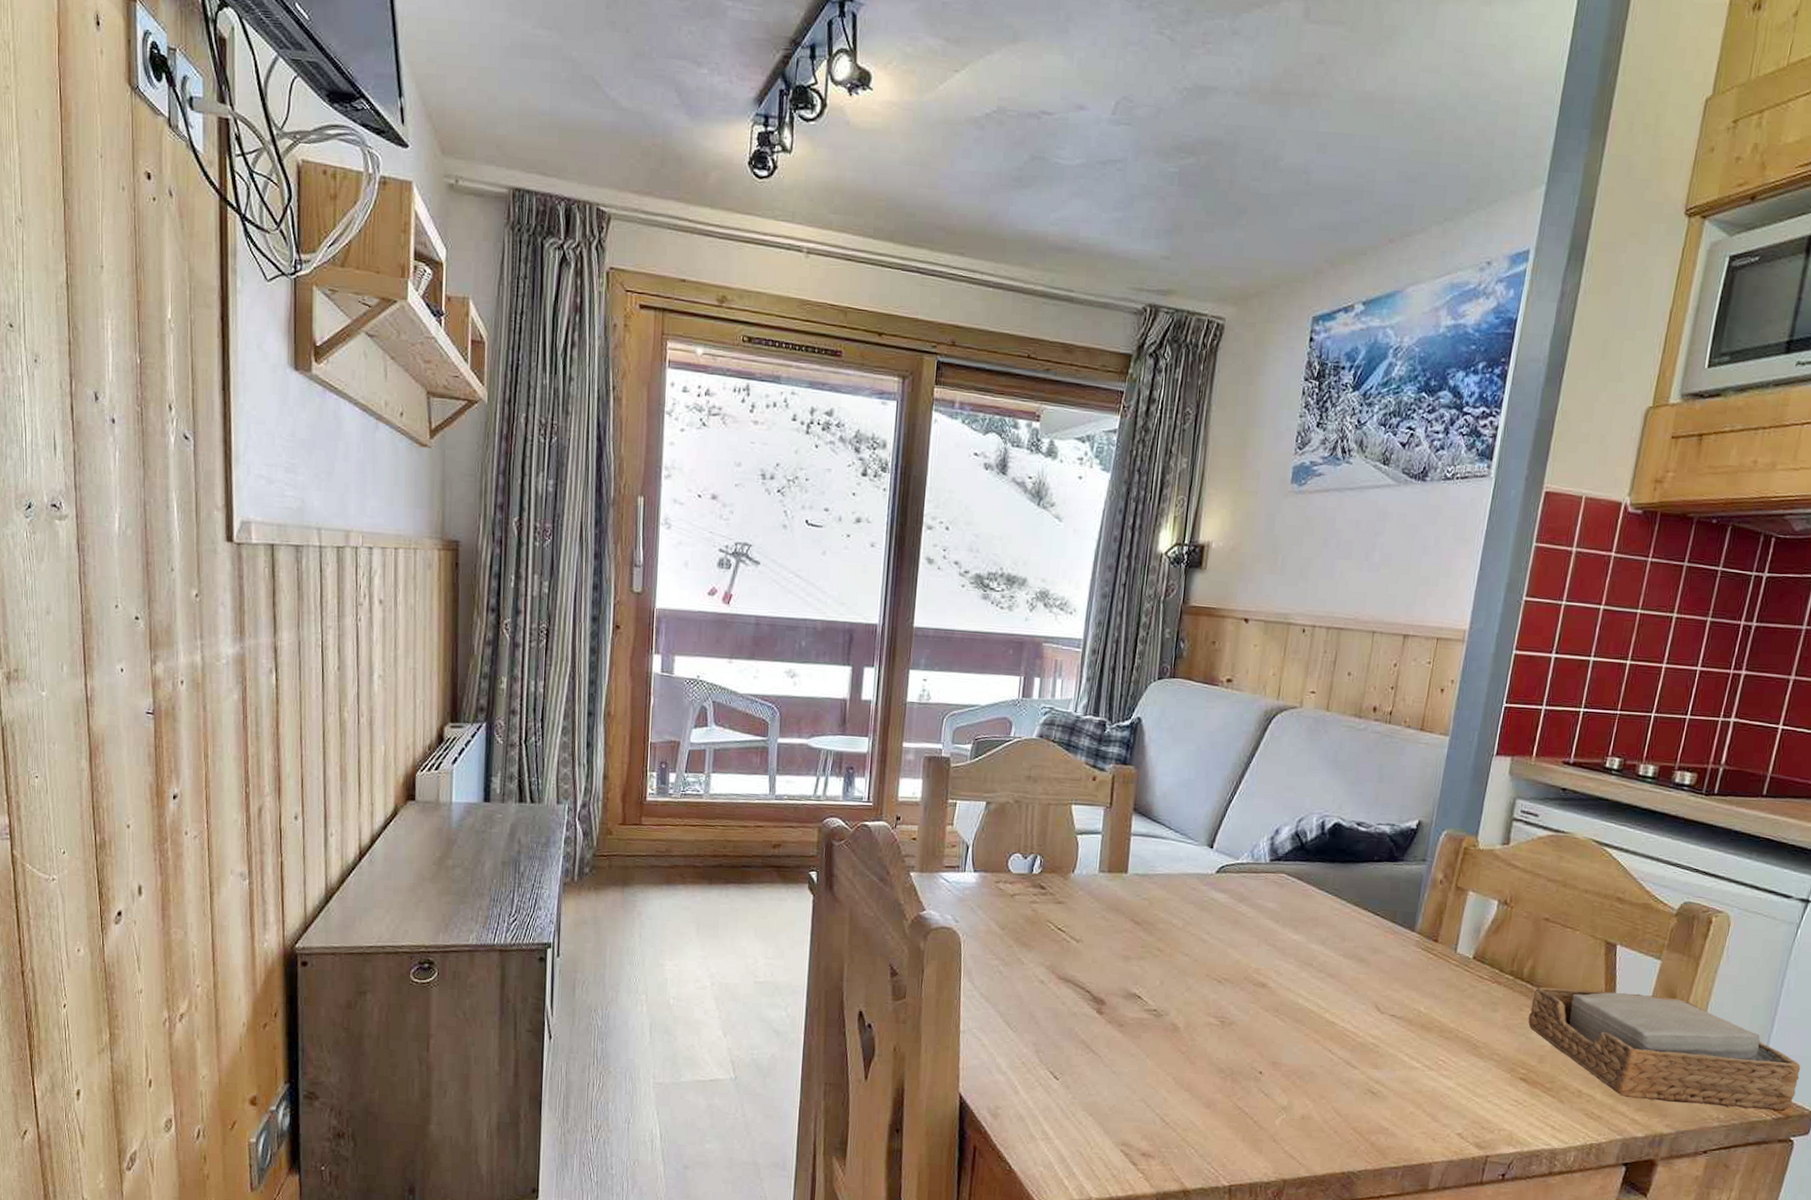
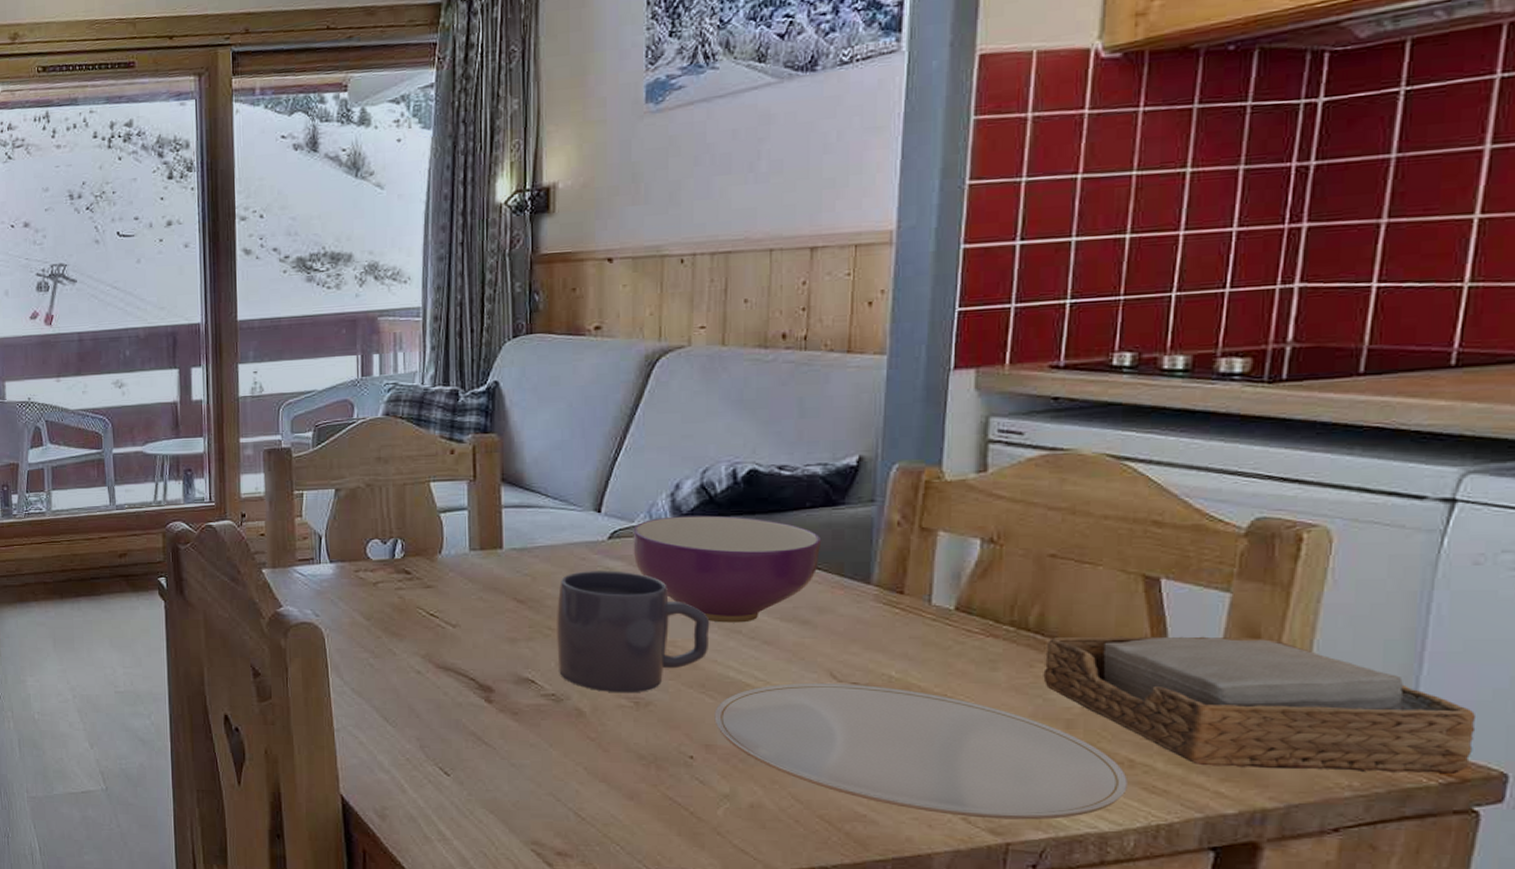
mug: none [1162,900,1289,1013] -> present [557,571,710,693]
bowl: none [1235,857,1383,957] -> present [633,515,822,623]
plate: none [1282,1012,1576,1137] -> present [714,683,1128,820]

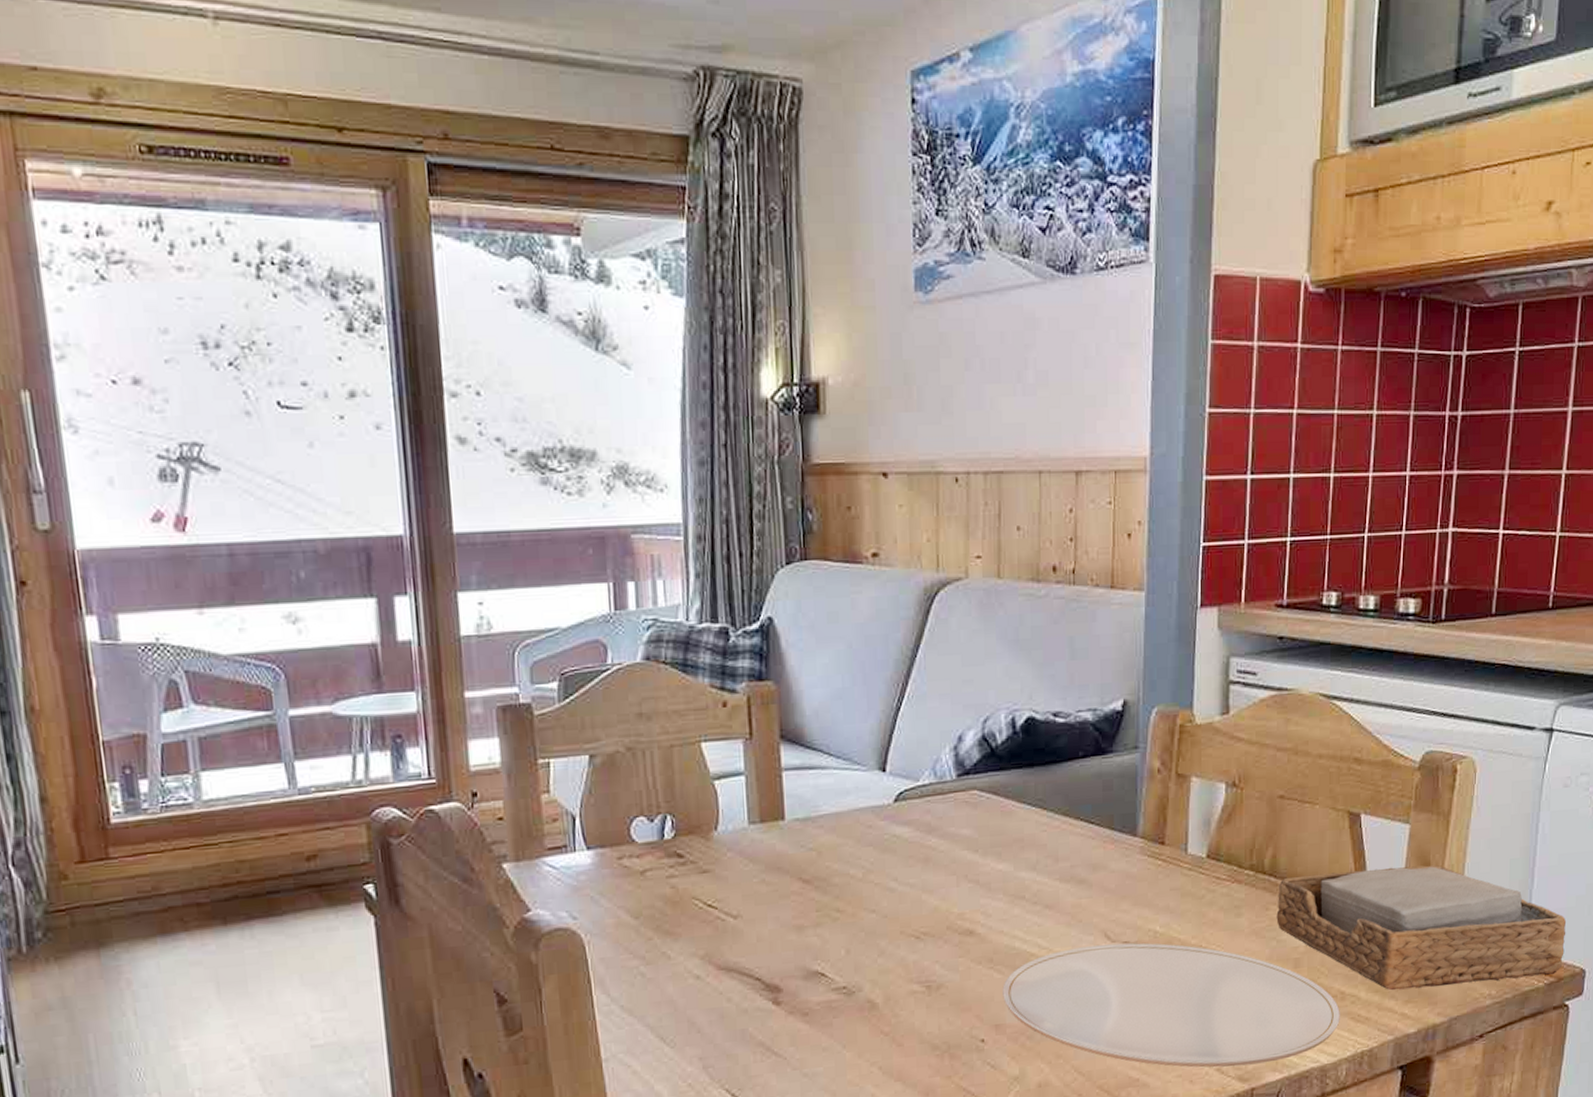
mug: present [557,571,710,693] -> none [844,838,996,978]
bowl: present [633,515,822,623] -> none [918,770,1094,889]

